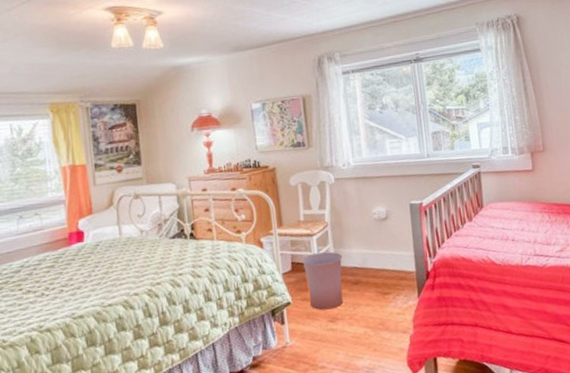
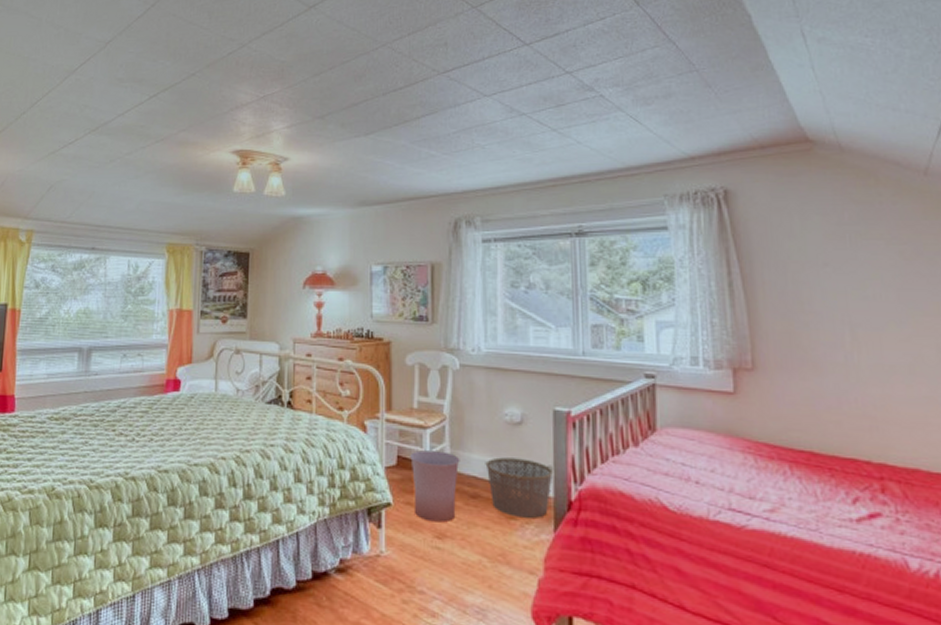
basket: none [362,245,414,293] -> present [485,457,554,518]

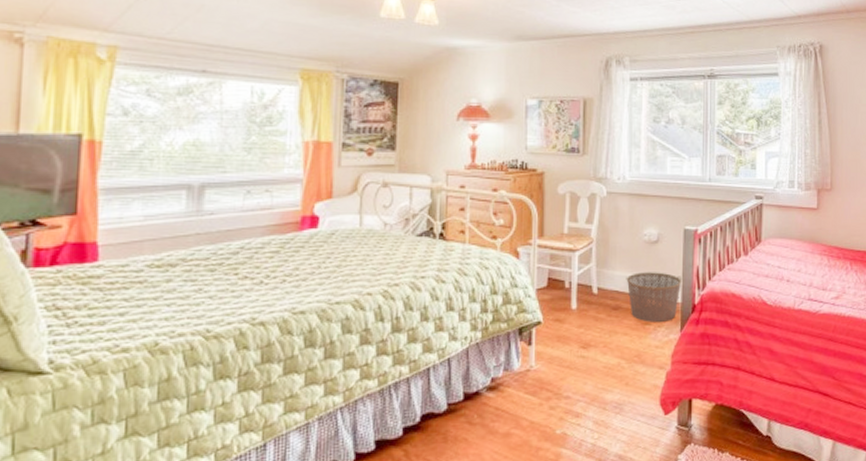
waste bin: present [410,450,460,523] -> none [560,271,605,335]

